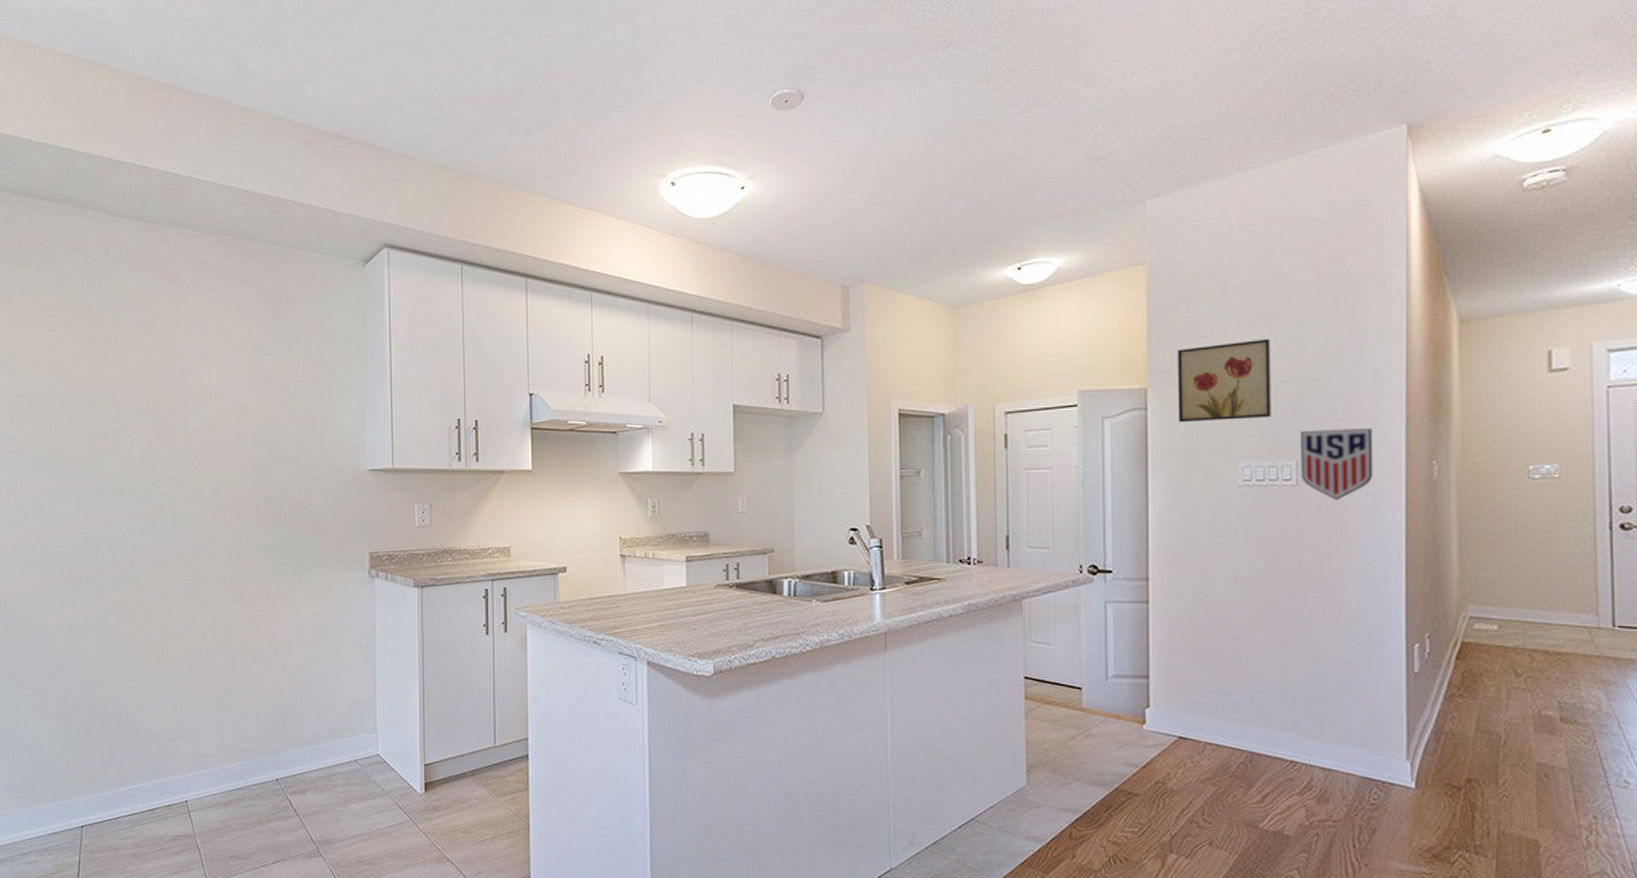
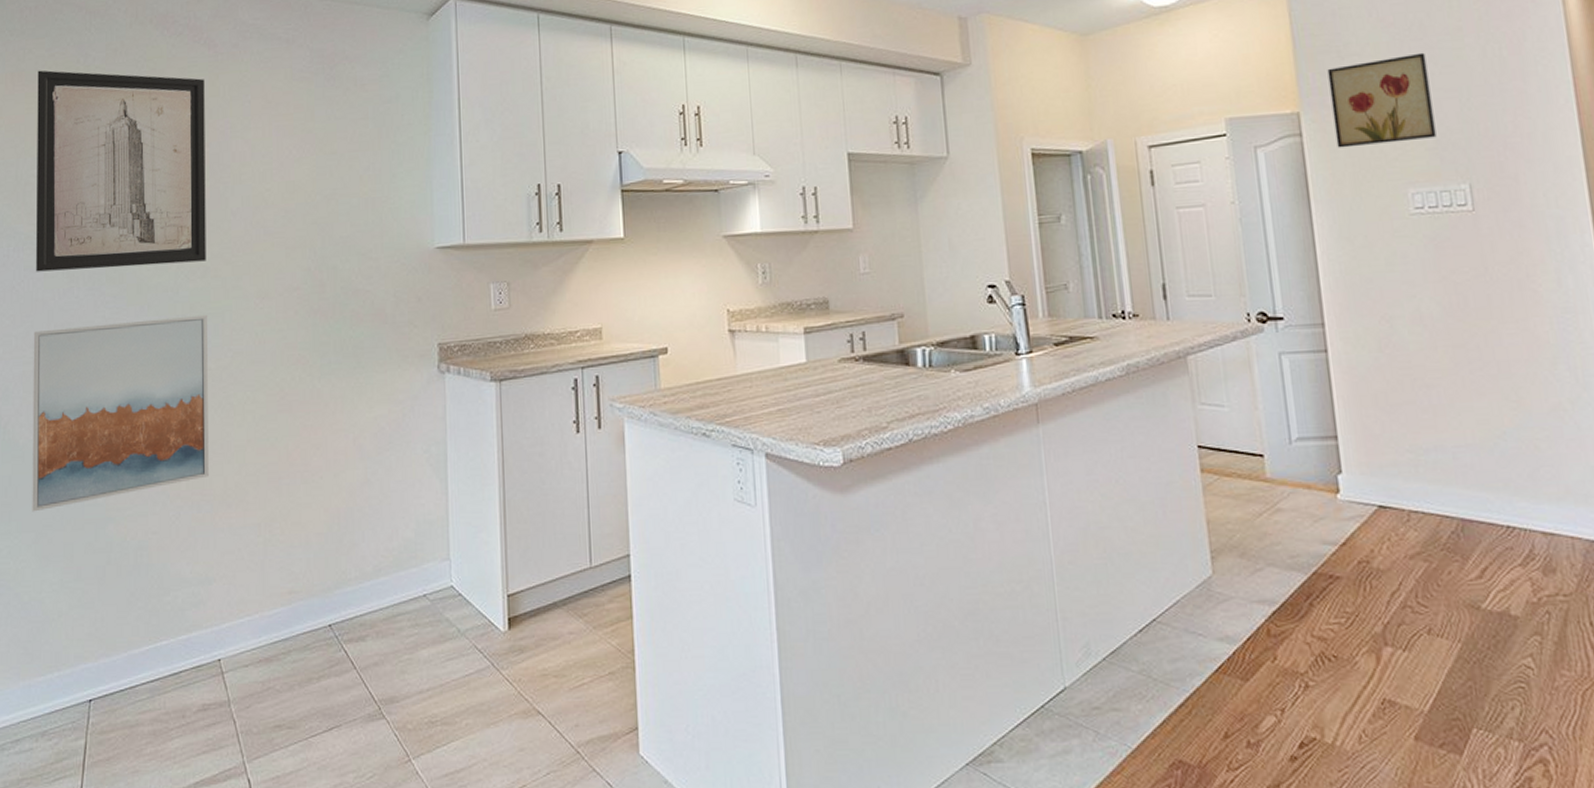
wall art: none [23,296,172,473] -> present [36,70,206,272]
wall art: none [27,517,176,673] -> present [32,314,209,512]
emblem: present [1300,428,1373,500] -> none [1470,144,1554,225]

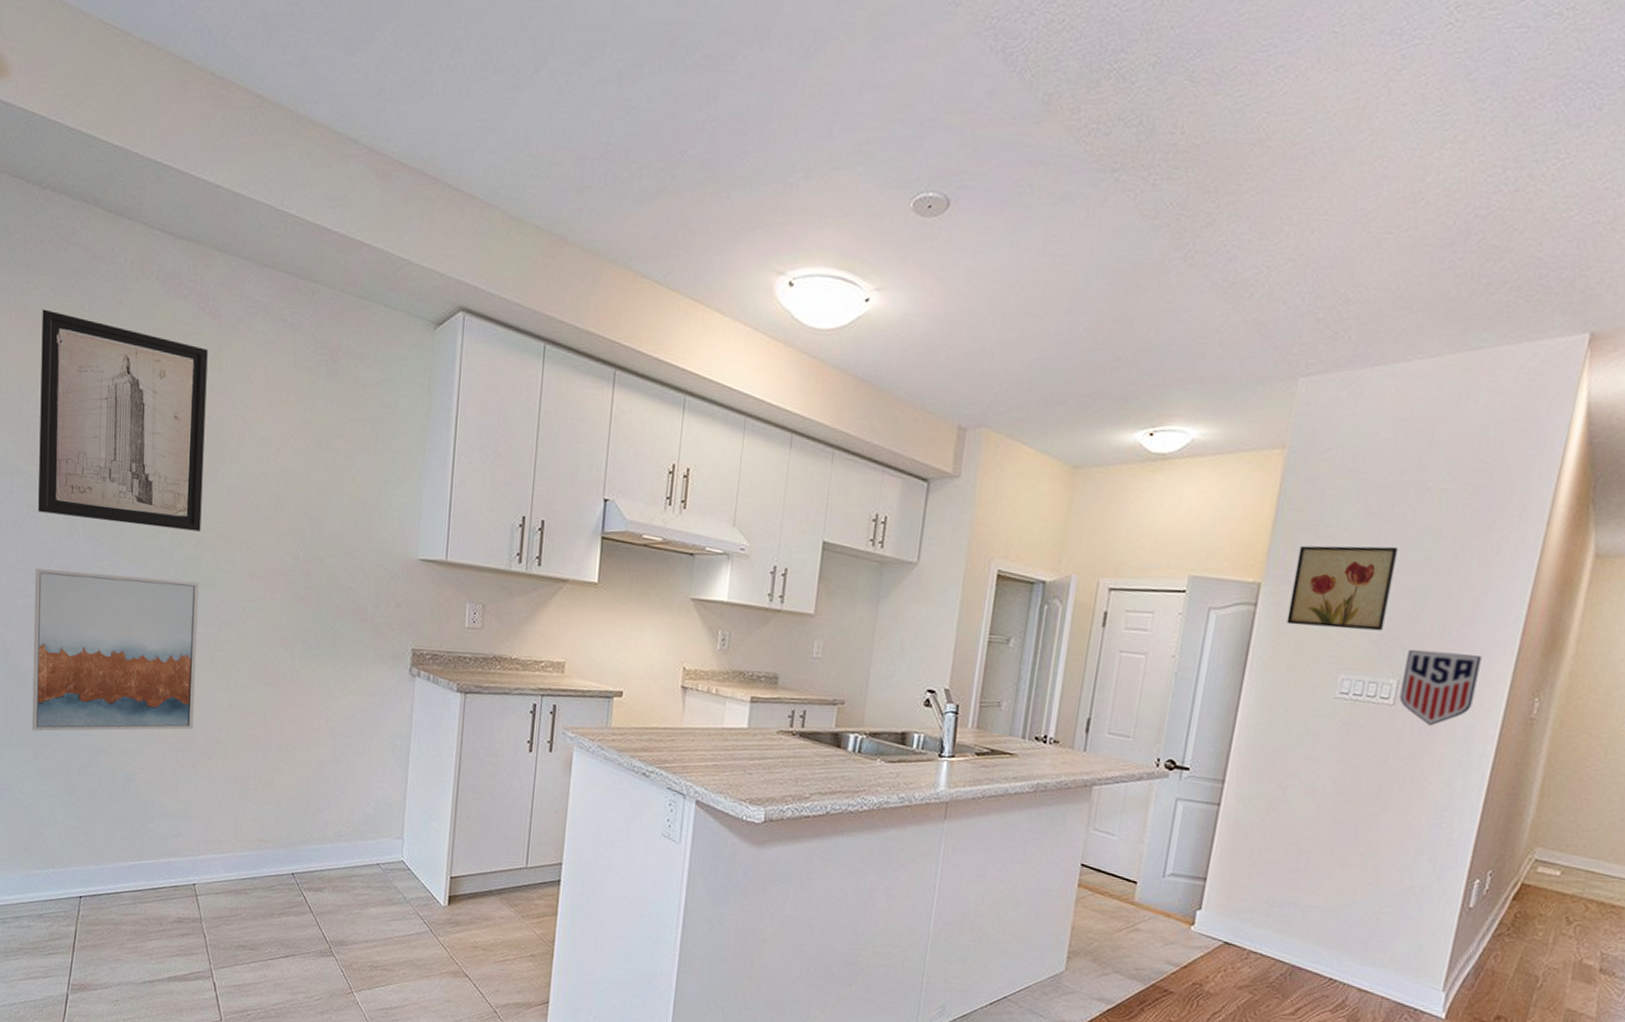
emblem: none [1470,144,1554,225] -> present [1399,649,1482,726]

